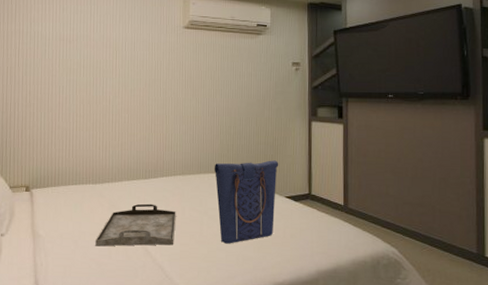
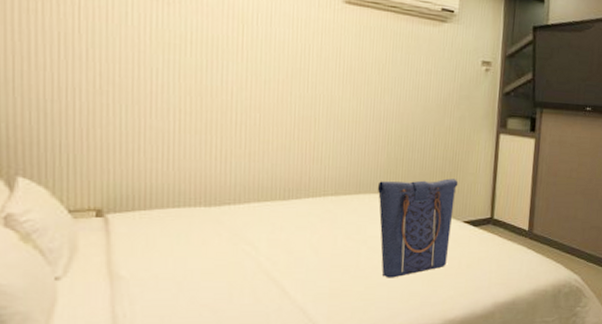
serving tray: present [95,203,176,247] -> none [209,231,325,288]

